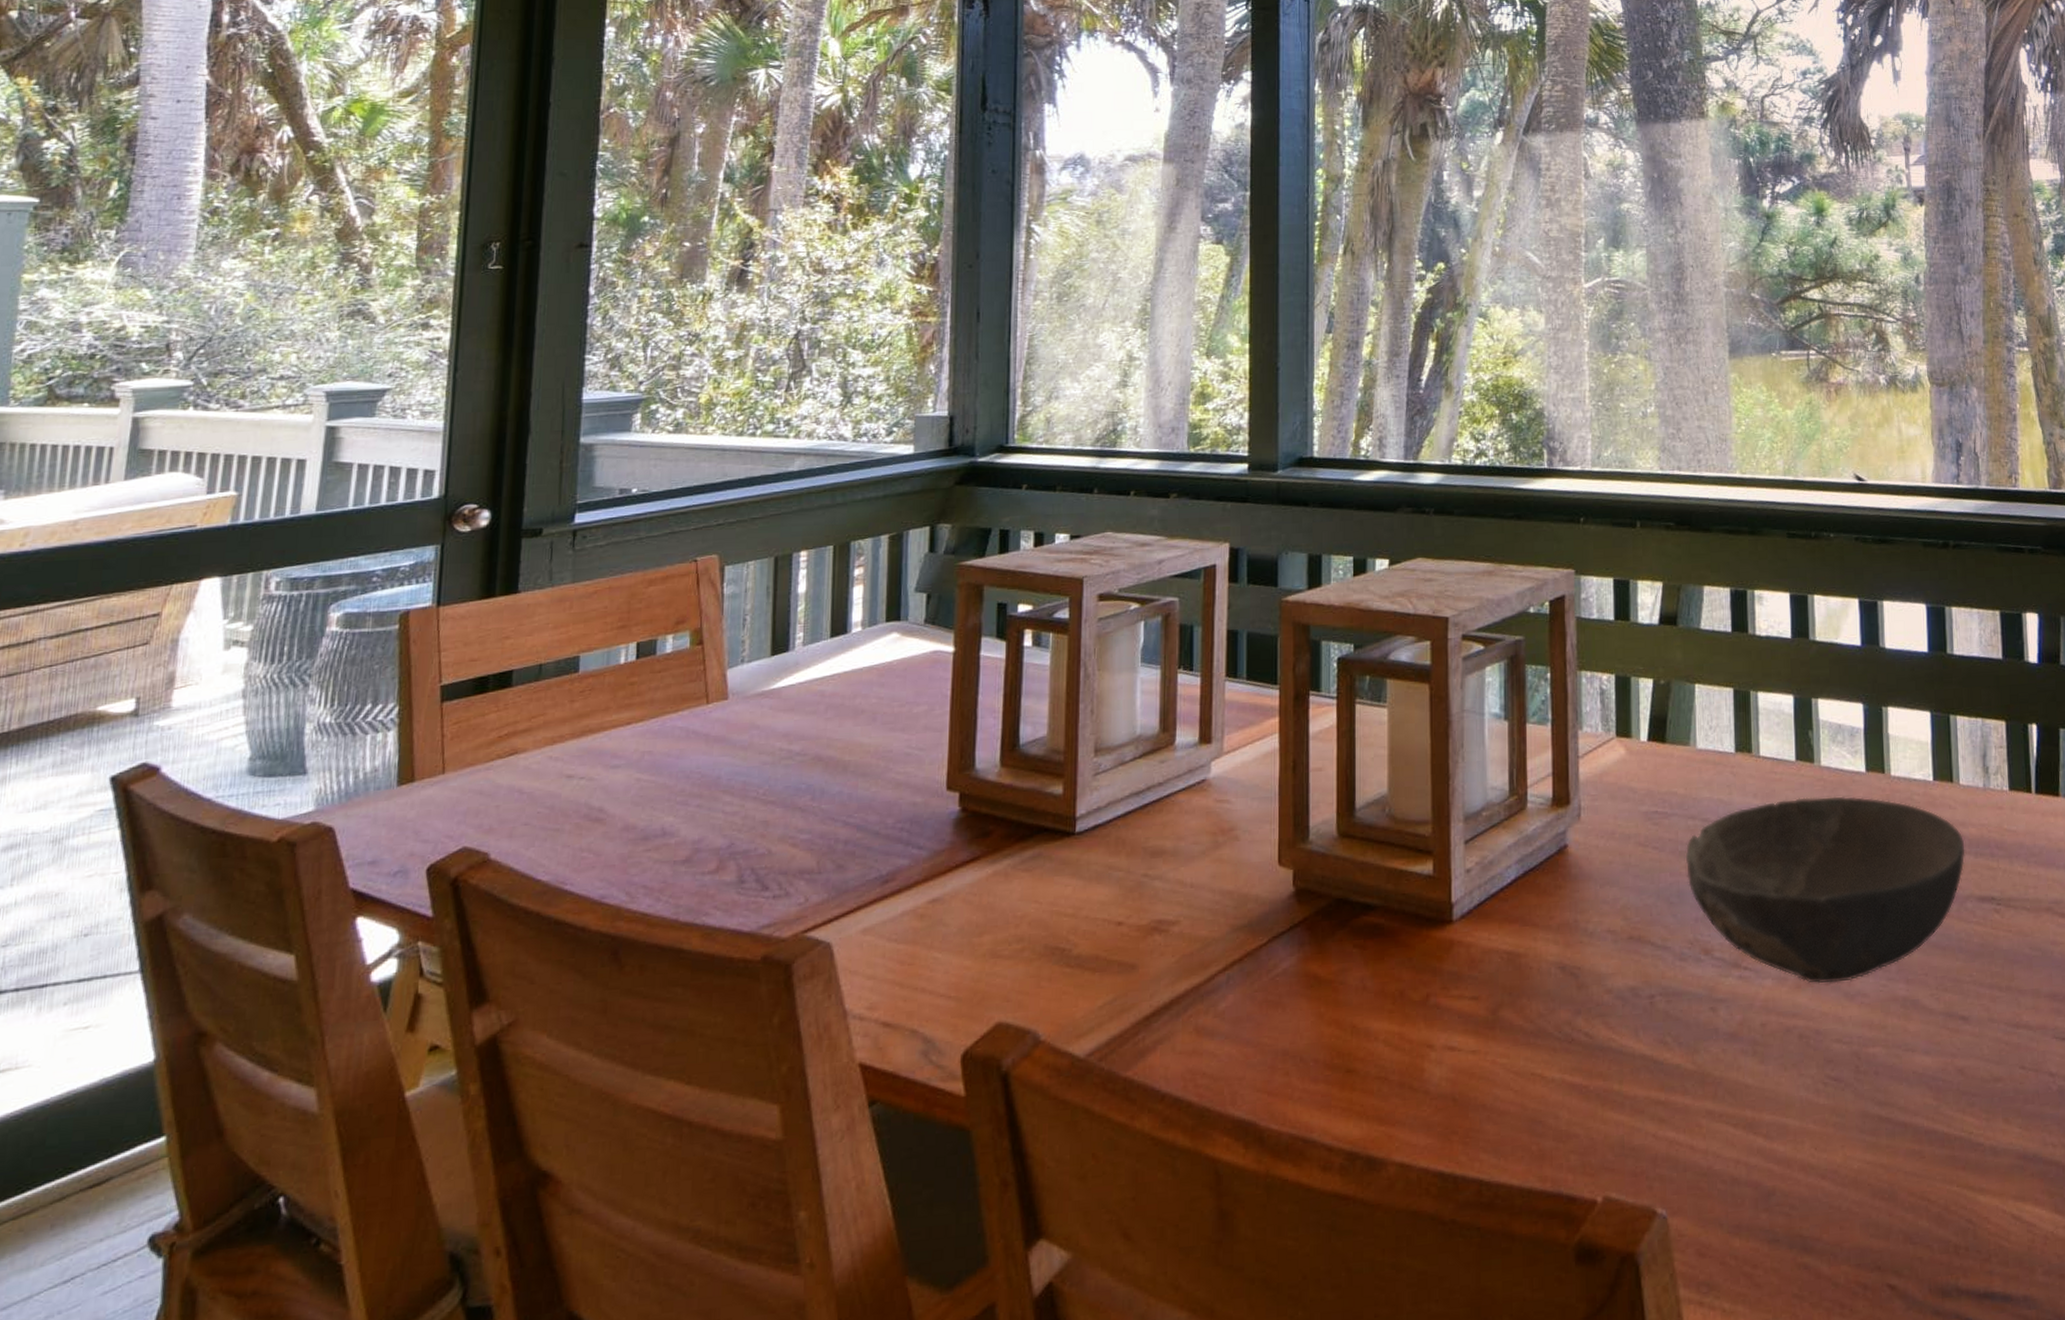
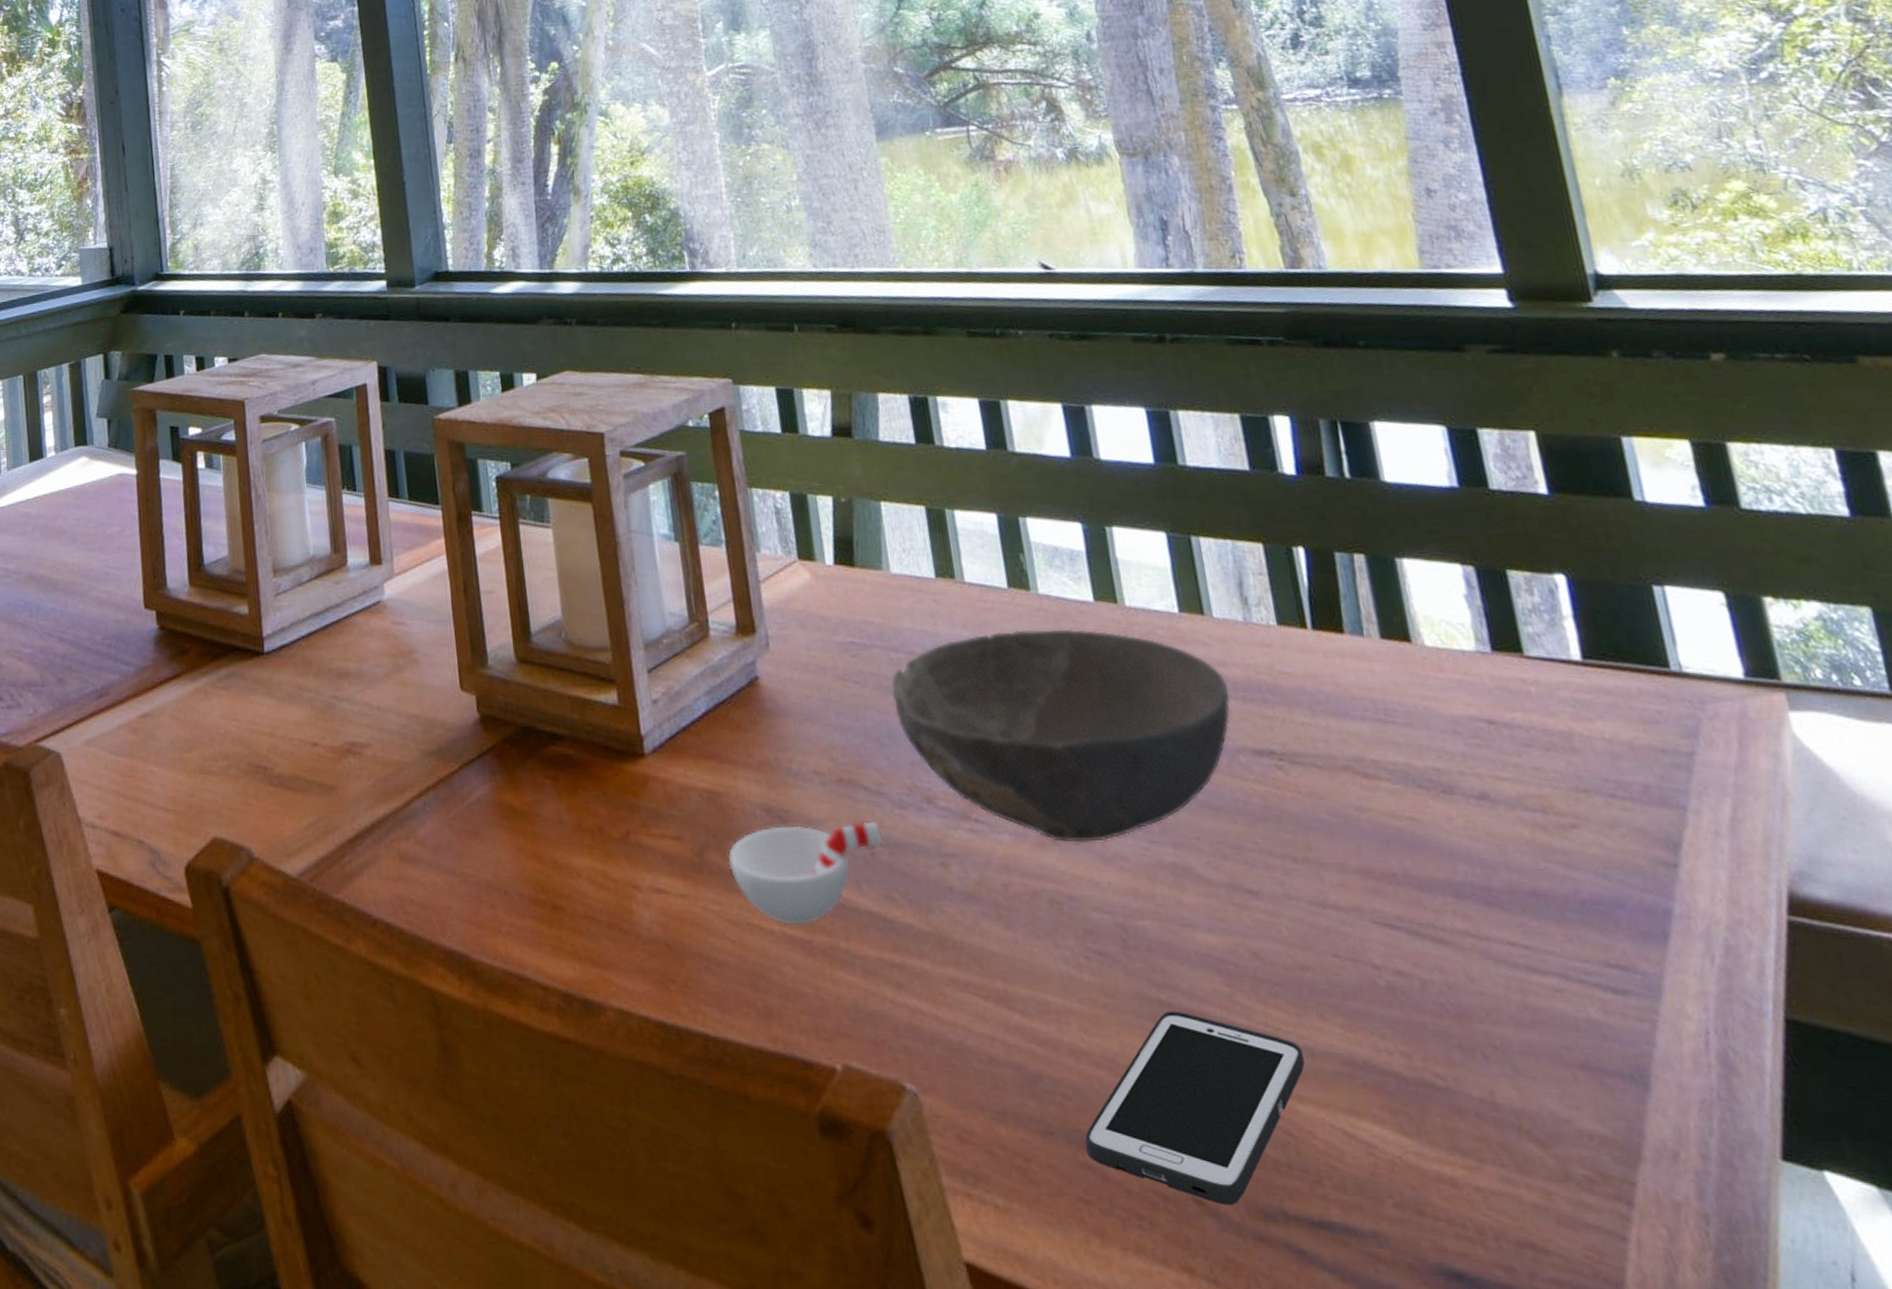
cup: none [1520,973,1661,1073] -> present [727,821,882,925]
cell phone: none [1805,1124,1988,1288] -> present [1085,1010,1305,1206]

